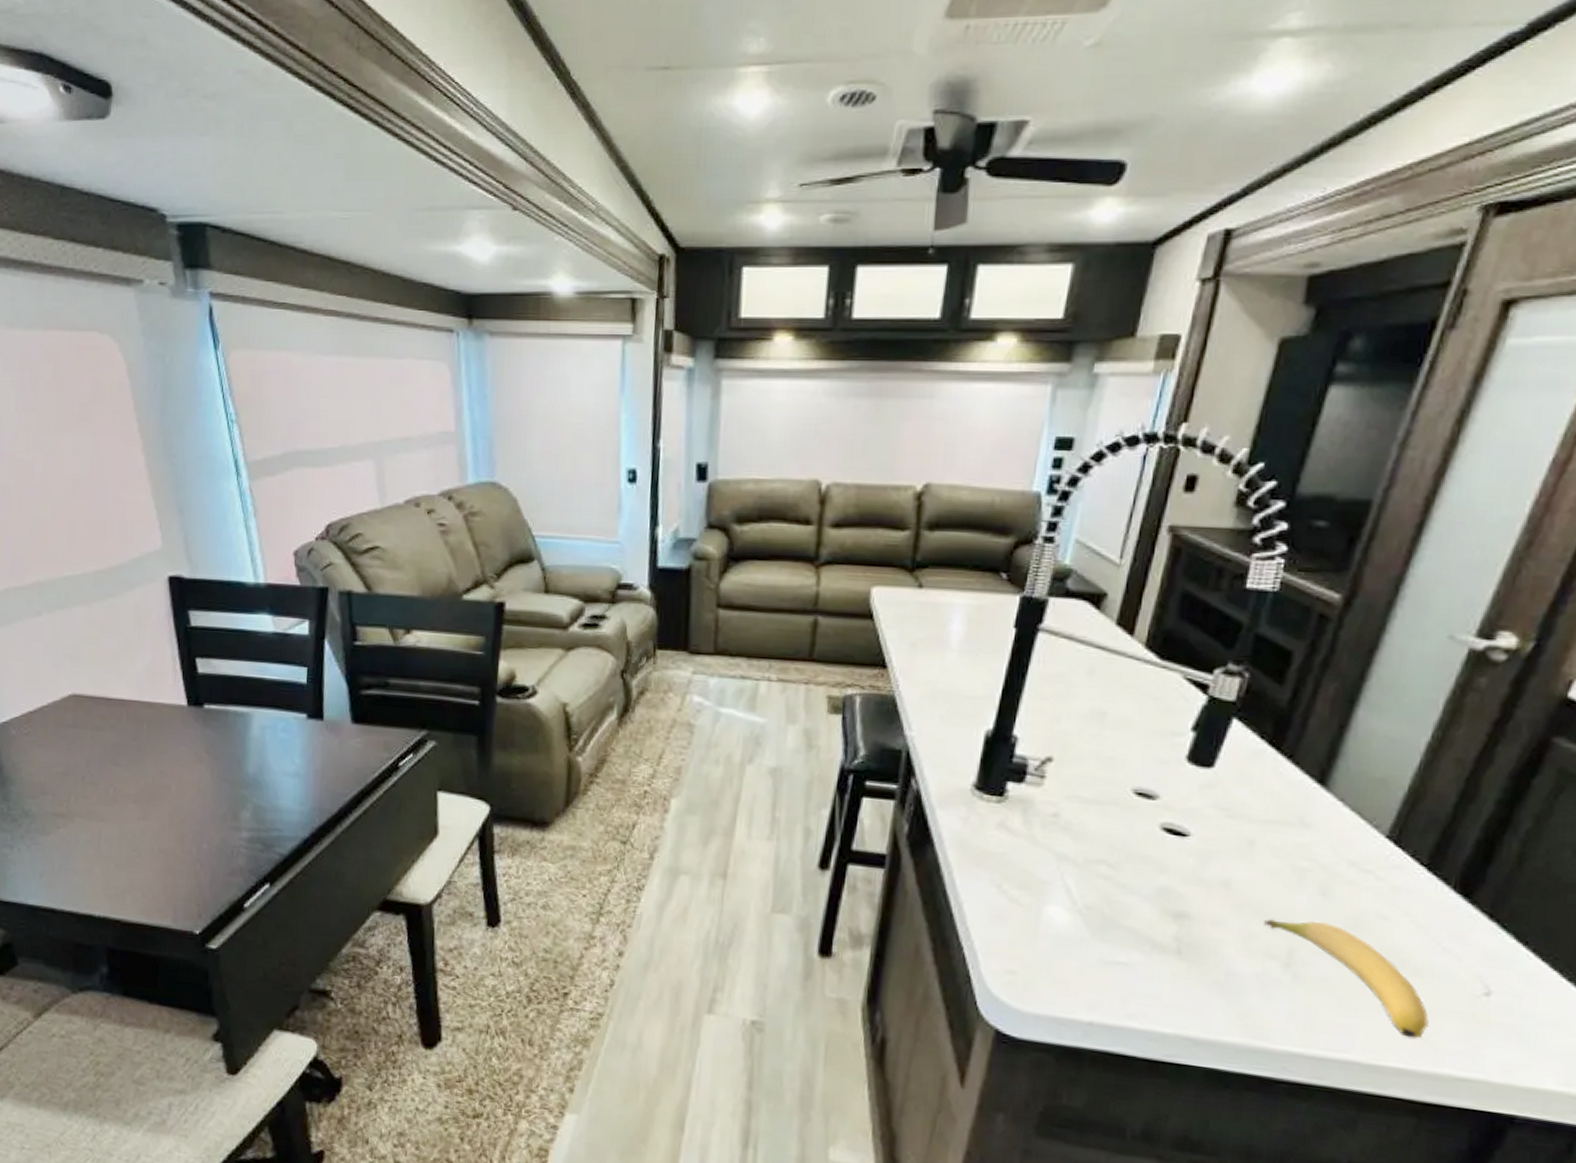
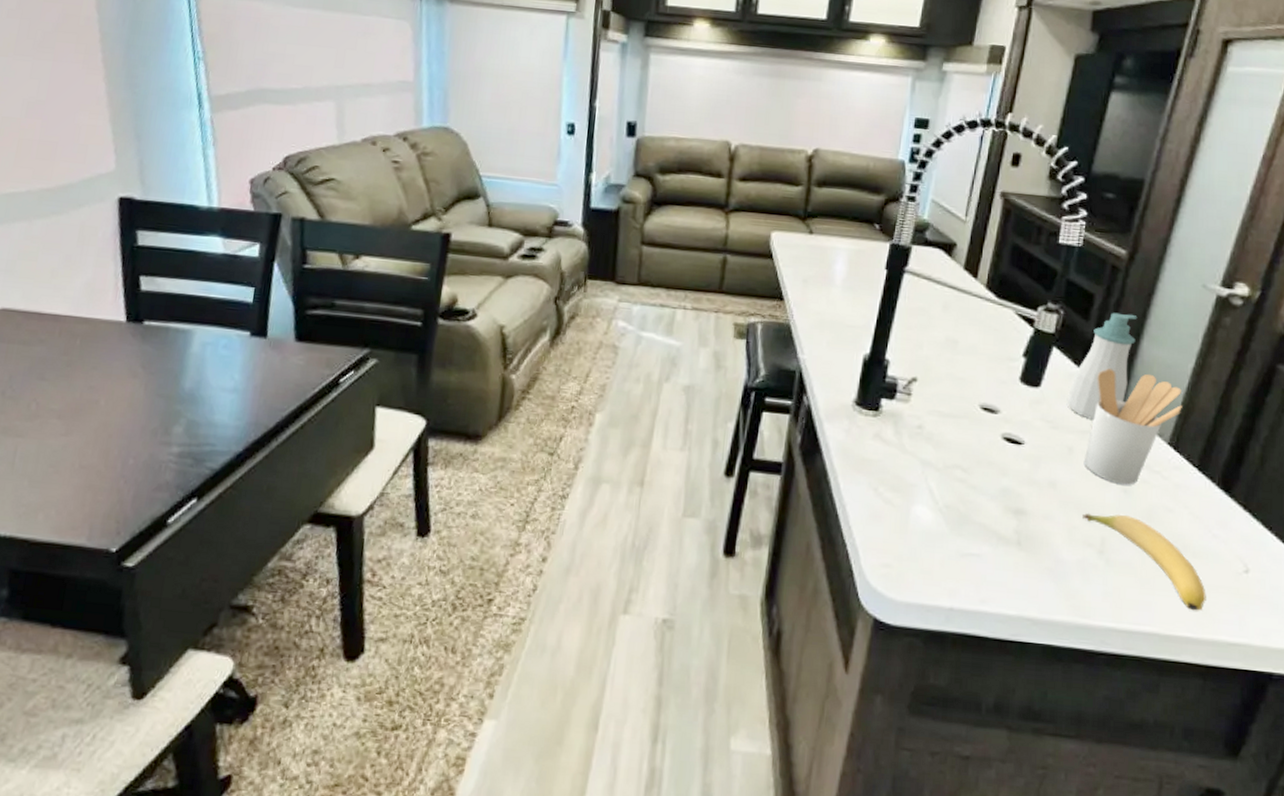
soap bottle: none [1248,674,1352,807] -> present [1066,312,1138,419]
utensil holder: none [1268,744,1410,887] -> present [1083,368,1182,485]

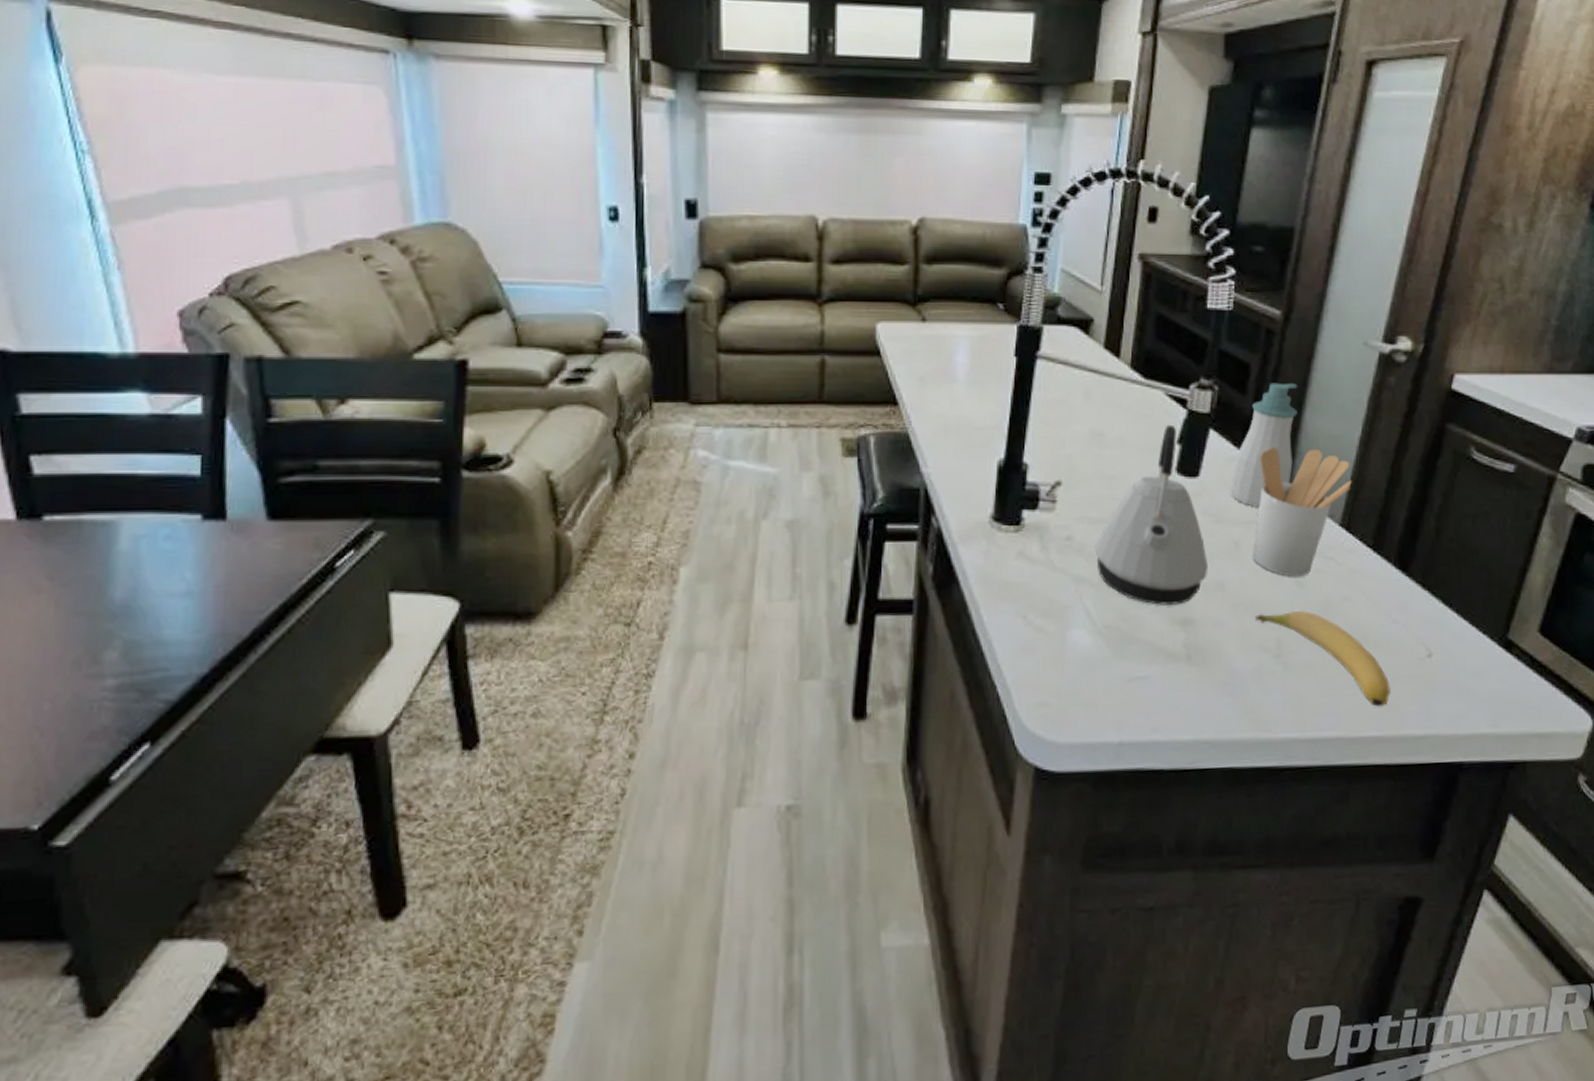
kettle: none [941,339,1043,496] -> present [1094,424,1209,605]

